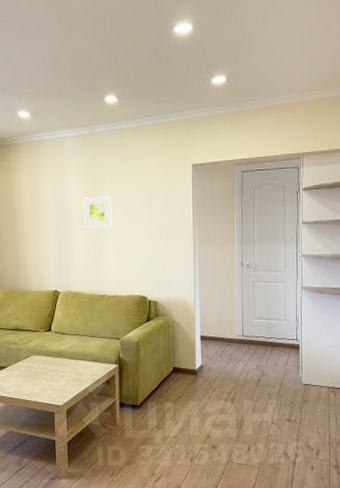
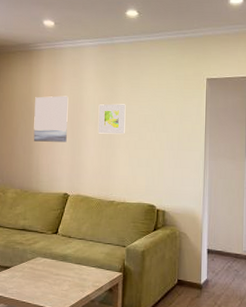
wall art: none [16,191,53,240] -> present [33,95,69,142]

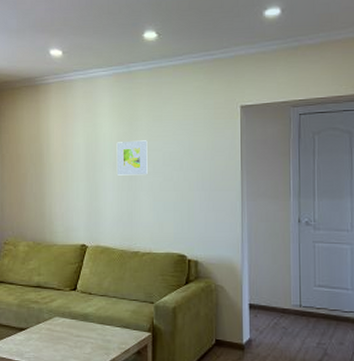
wall art: present [33,95,69,142] -> none [44,134,82,187]

